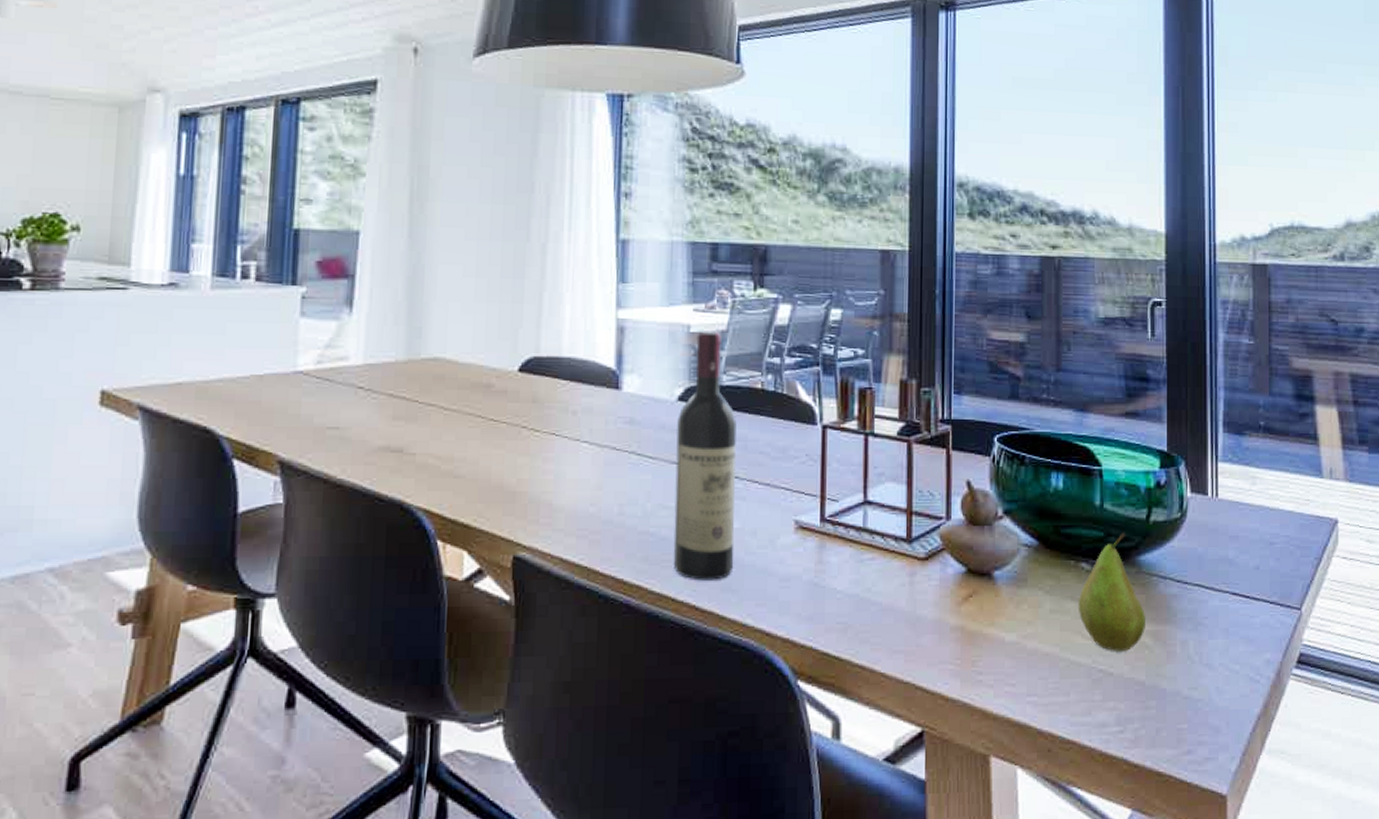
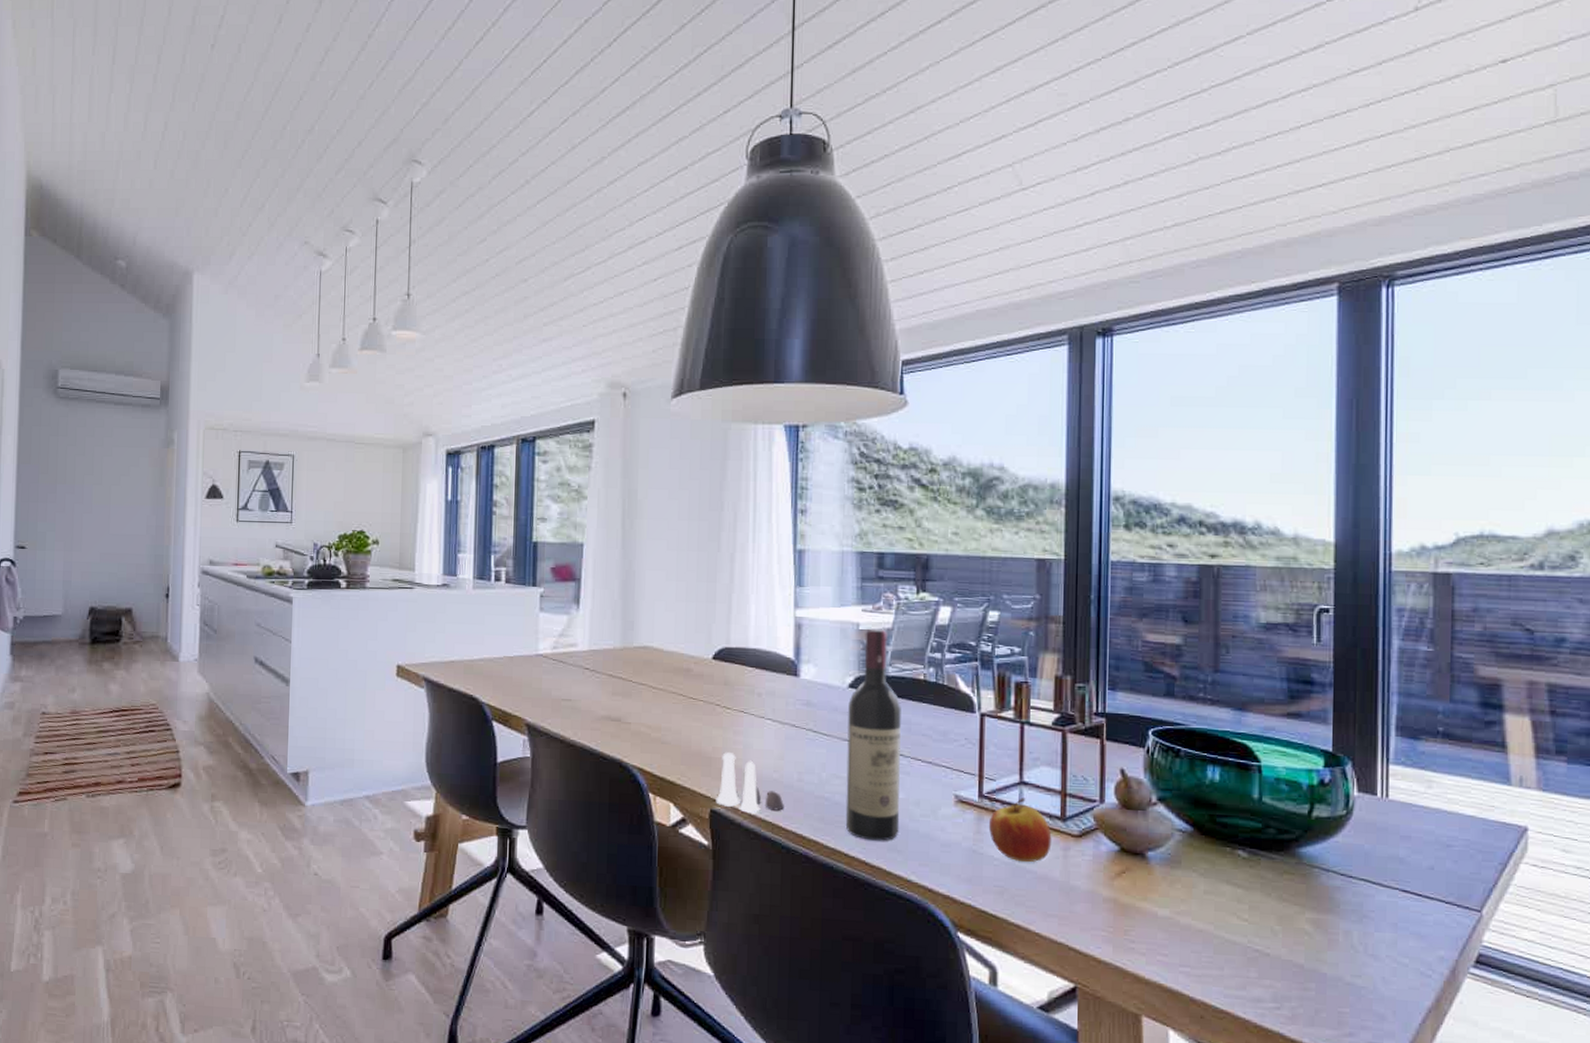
salt and pepper shaker set: none [520,485,603,557] -> present [716,752,785,813]
apple: none [830,519,898,593] -> present [988,798,1052,863]
fruit: present [1078,532,1145,653] -> none [1233,825,1306,936]

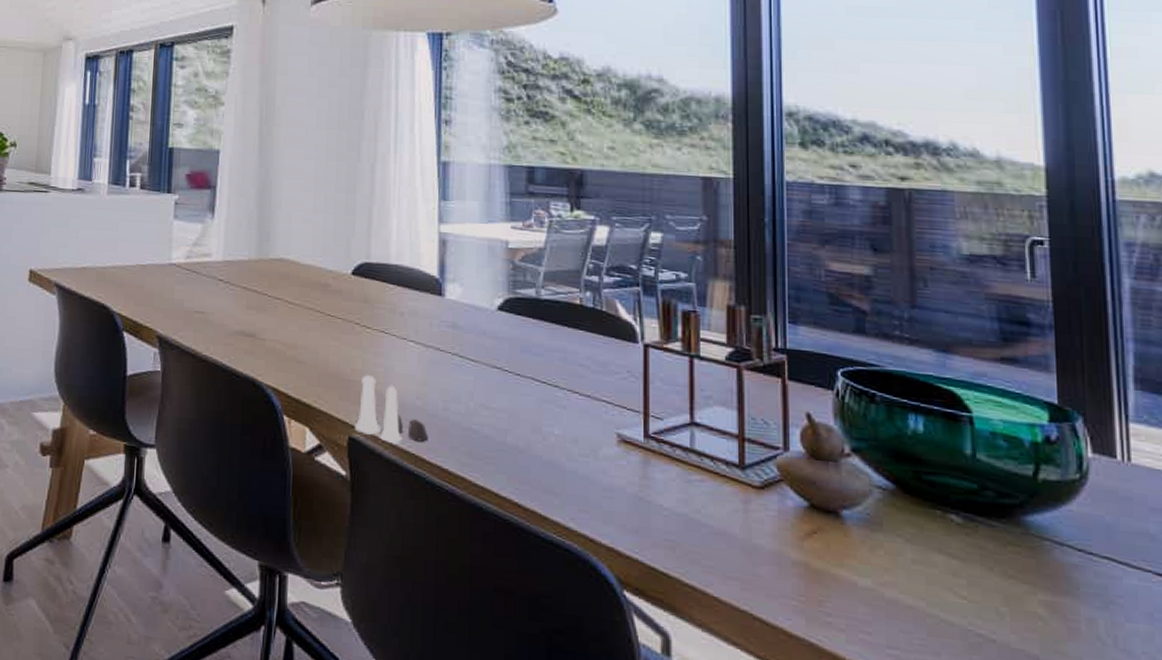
wine bottle: present [845,628,901,841] -> none [495,247,556,482]
apple: present [988,798,1052,863] -> none [656,440,729,515]

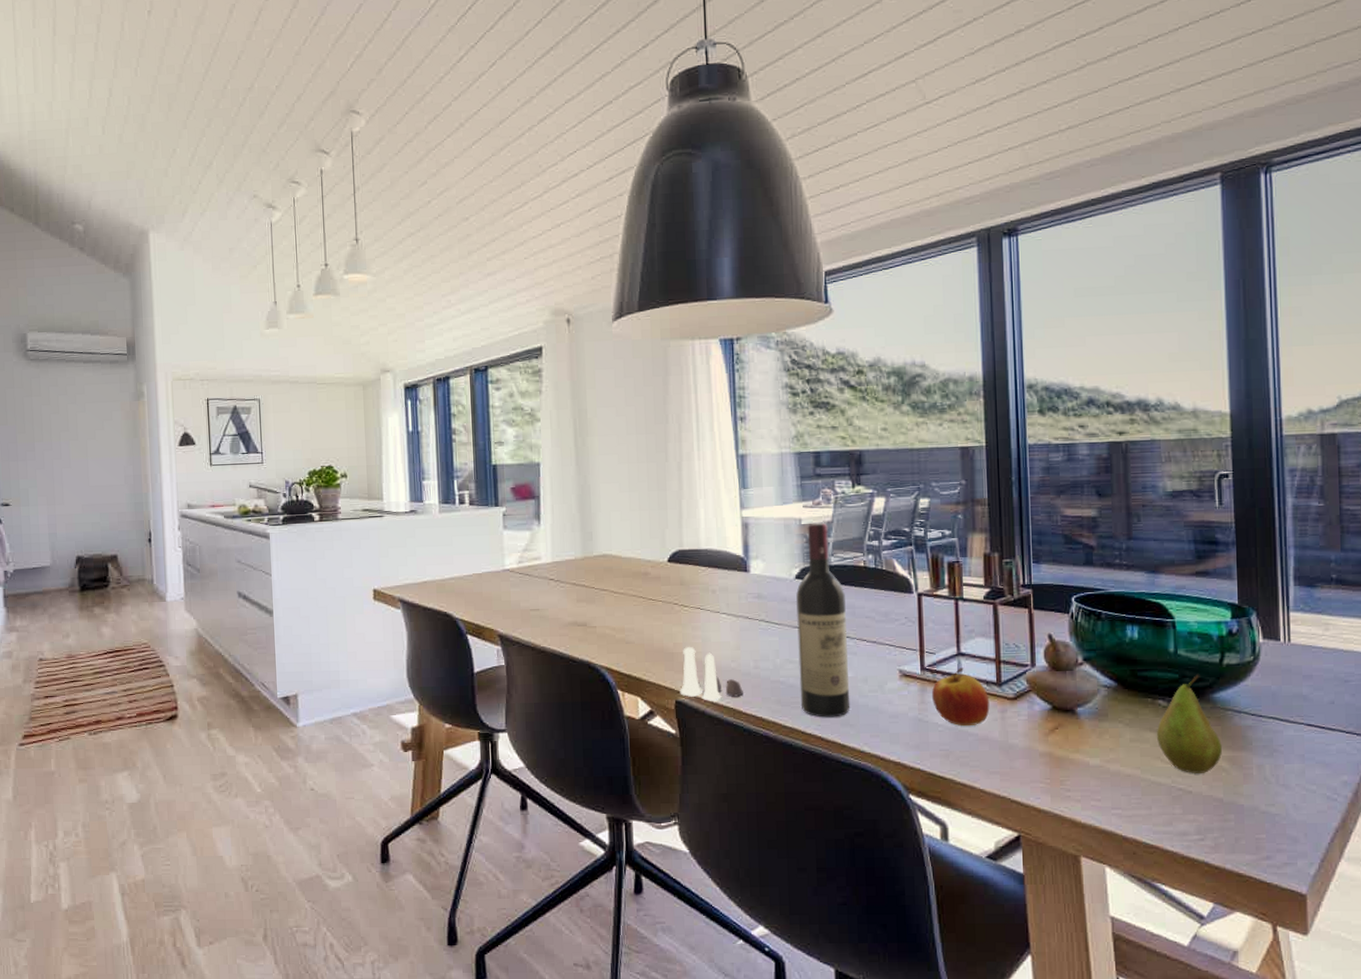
wine bottle: none [495,247,556,482] -> present [795,522,850,718]
apple: none [656,440,729,515] -> present [931,667,990,727]
fruit: none [947,487,1037,619] -> present [1156,674,1222,774]

